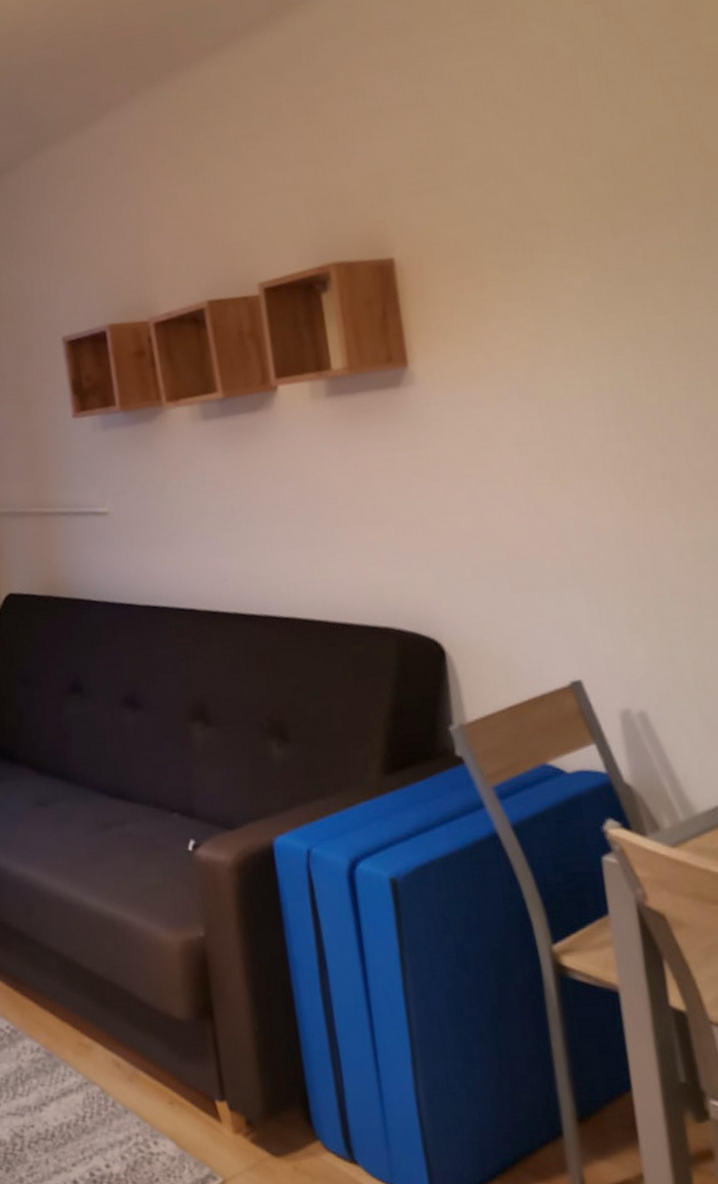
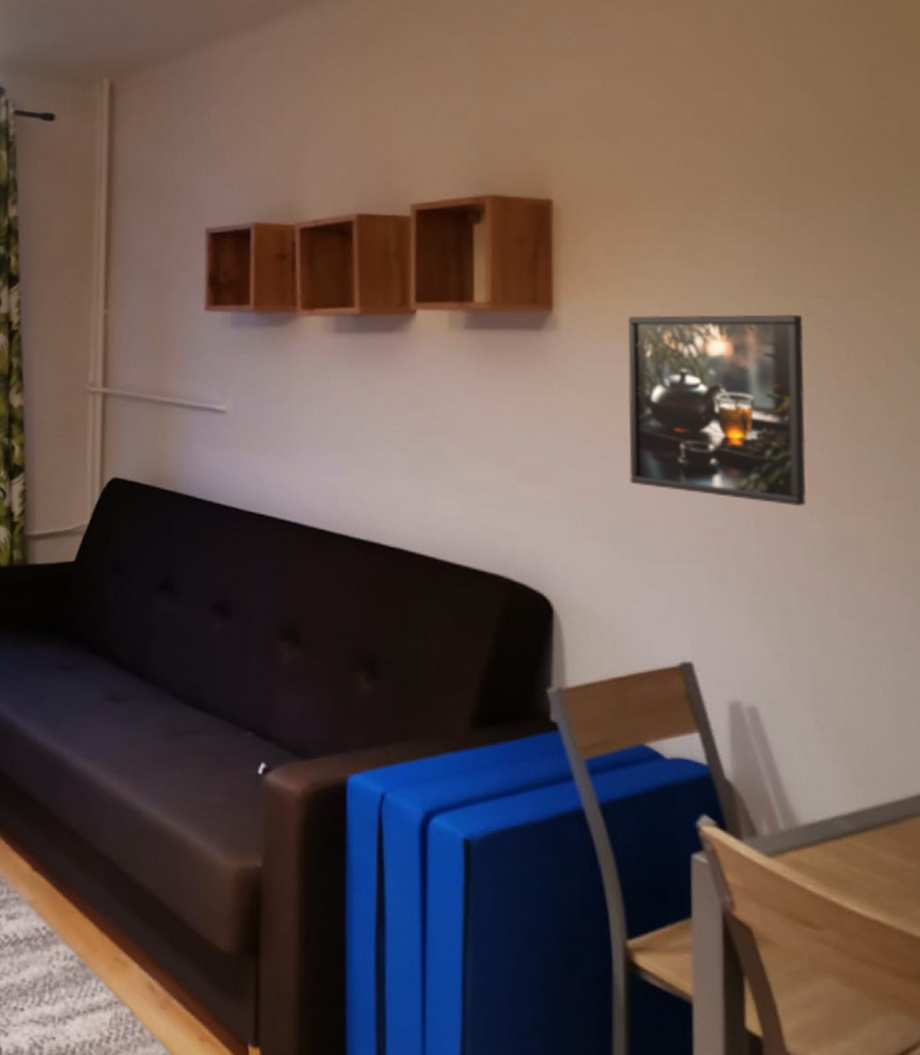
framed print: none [480,335,670,522] -> present [627,314,807,506]

